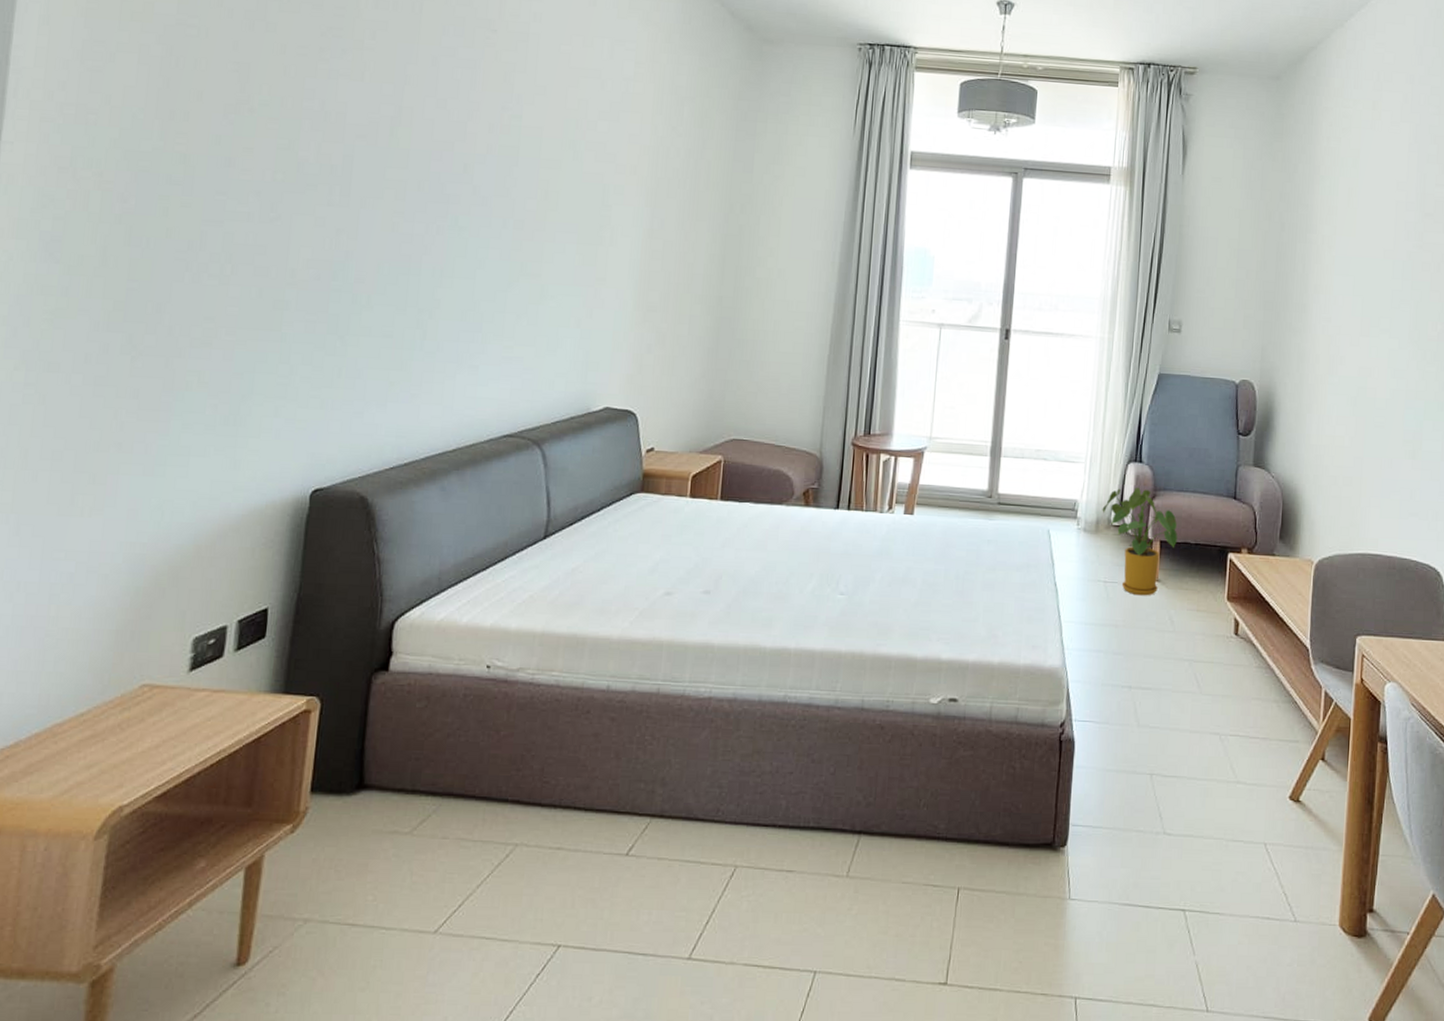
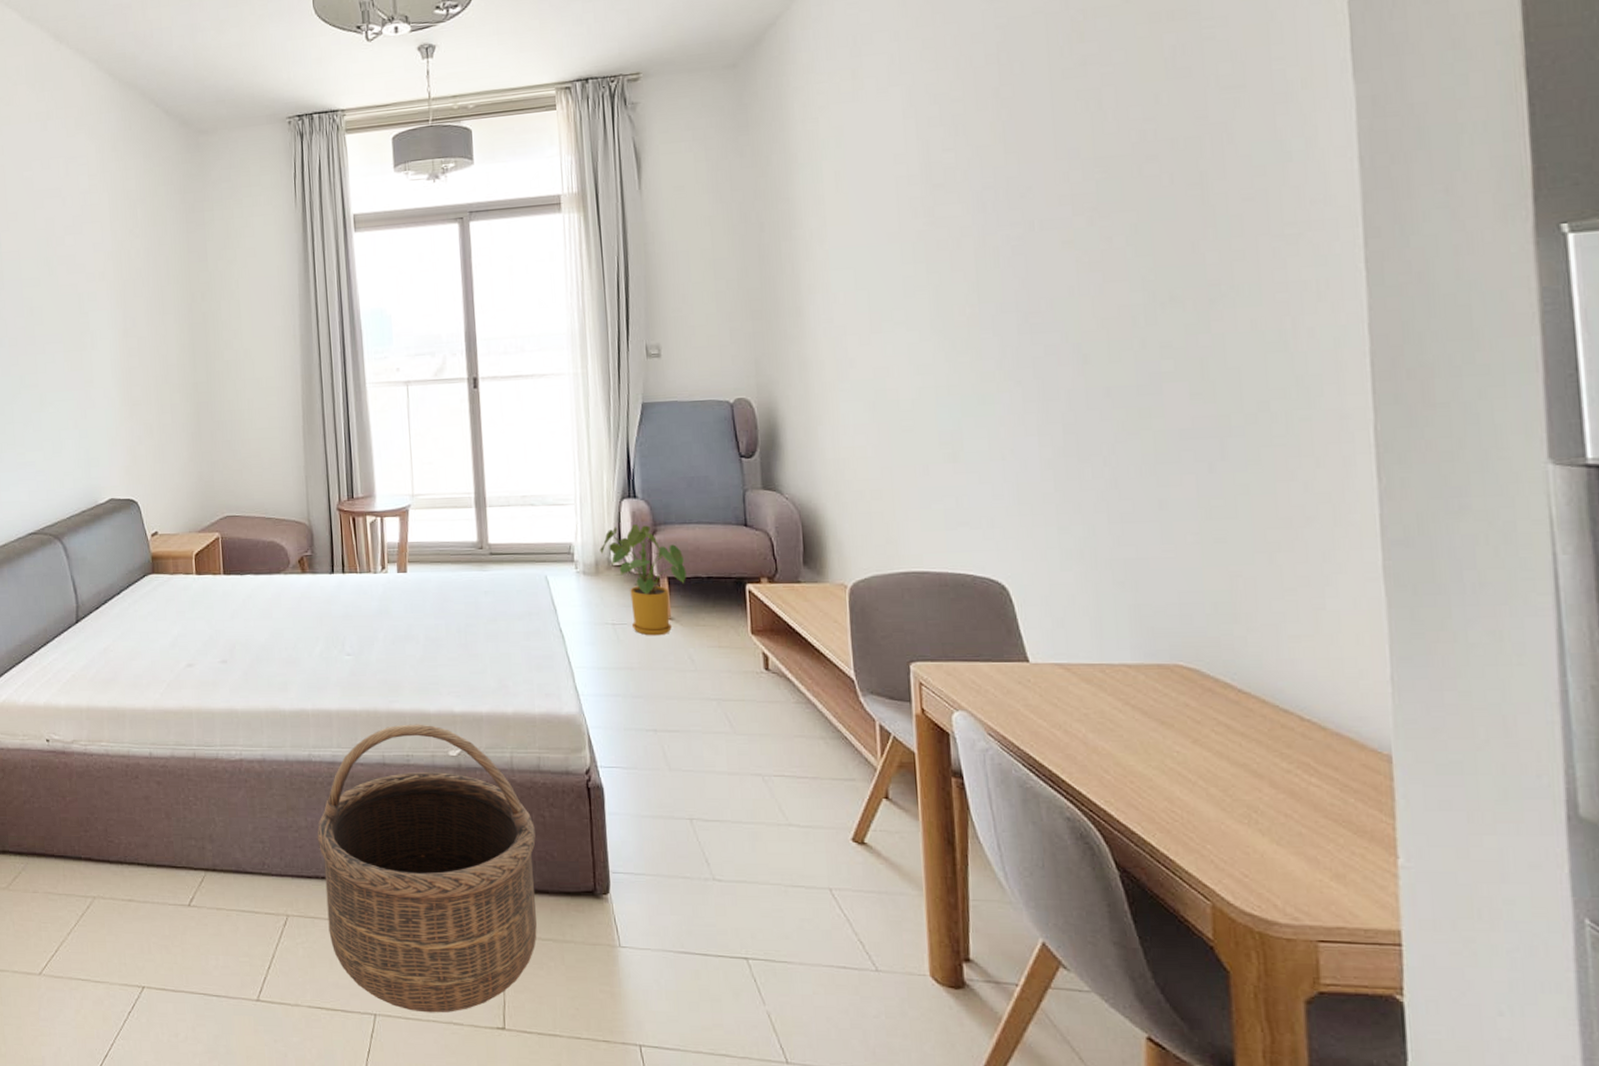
basket: none [778,668,1004,969] -> present [317,724,537,1013]

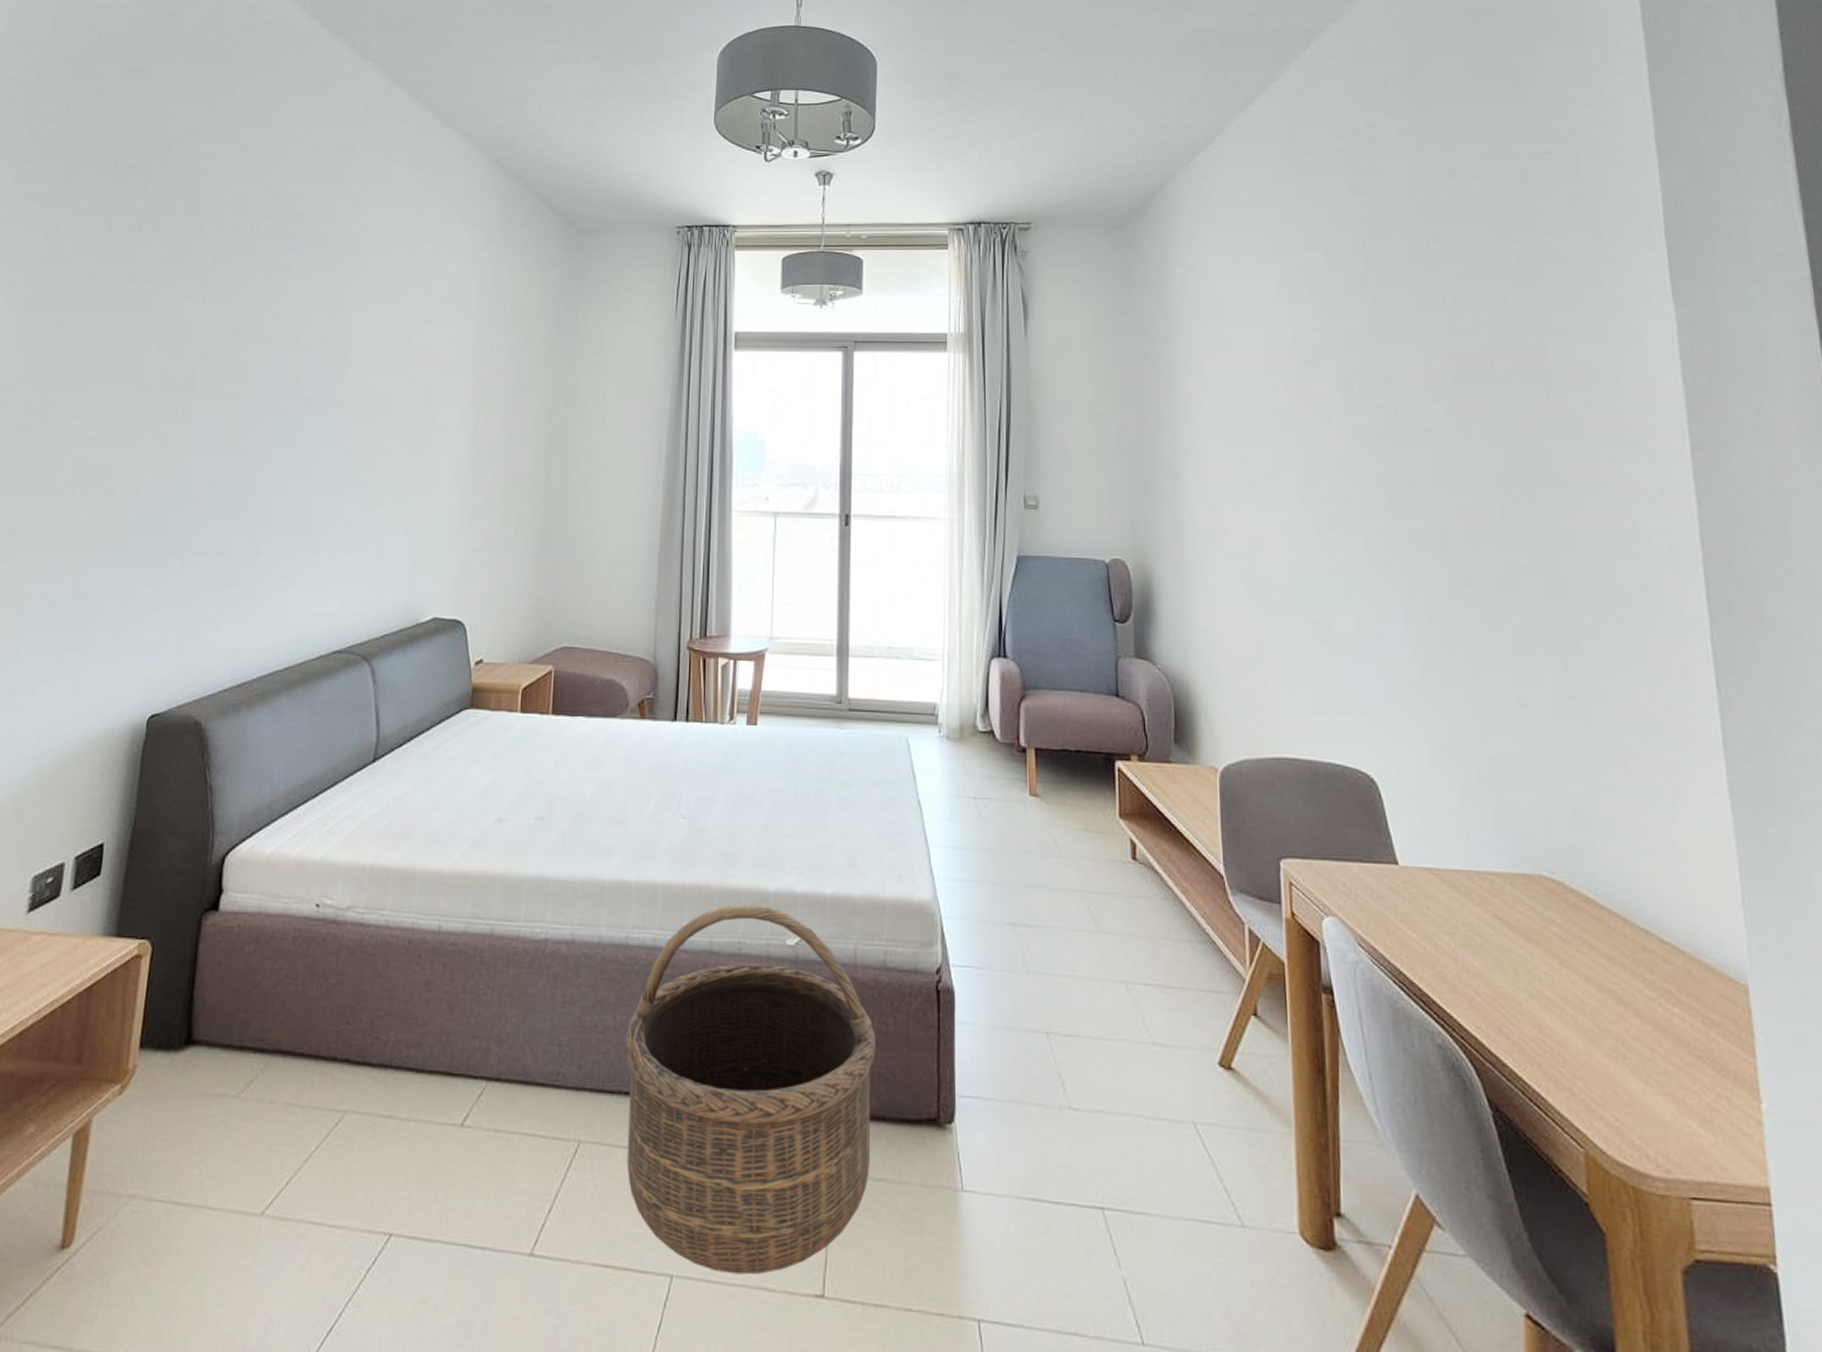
house plant: present [599,523,686,636] -> none [965,686,1054,814]

